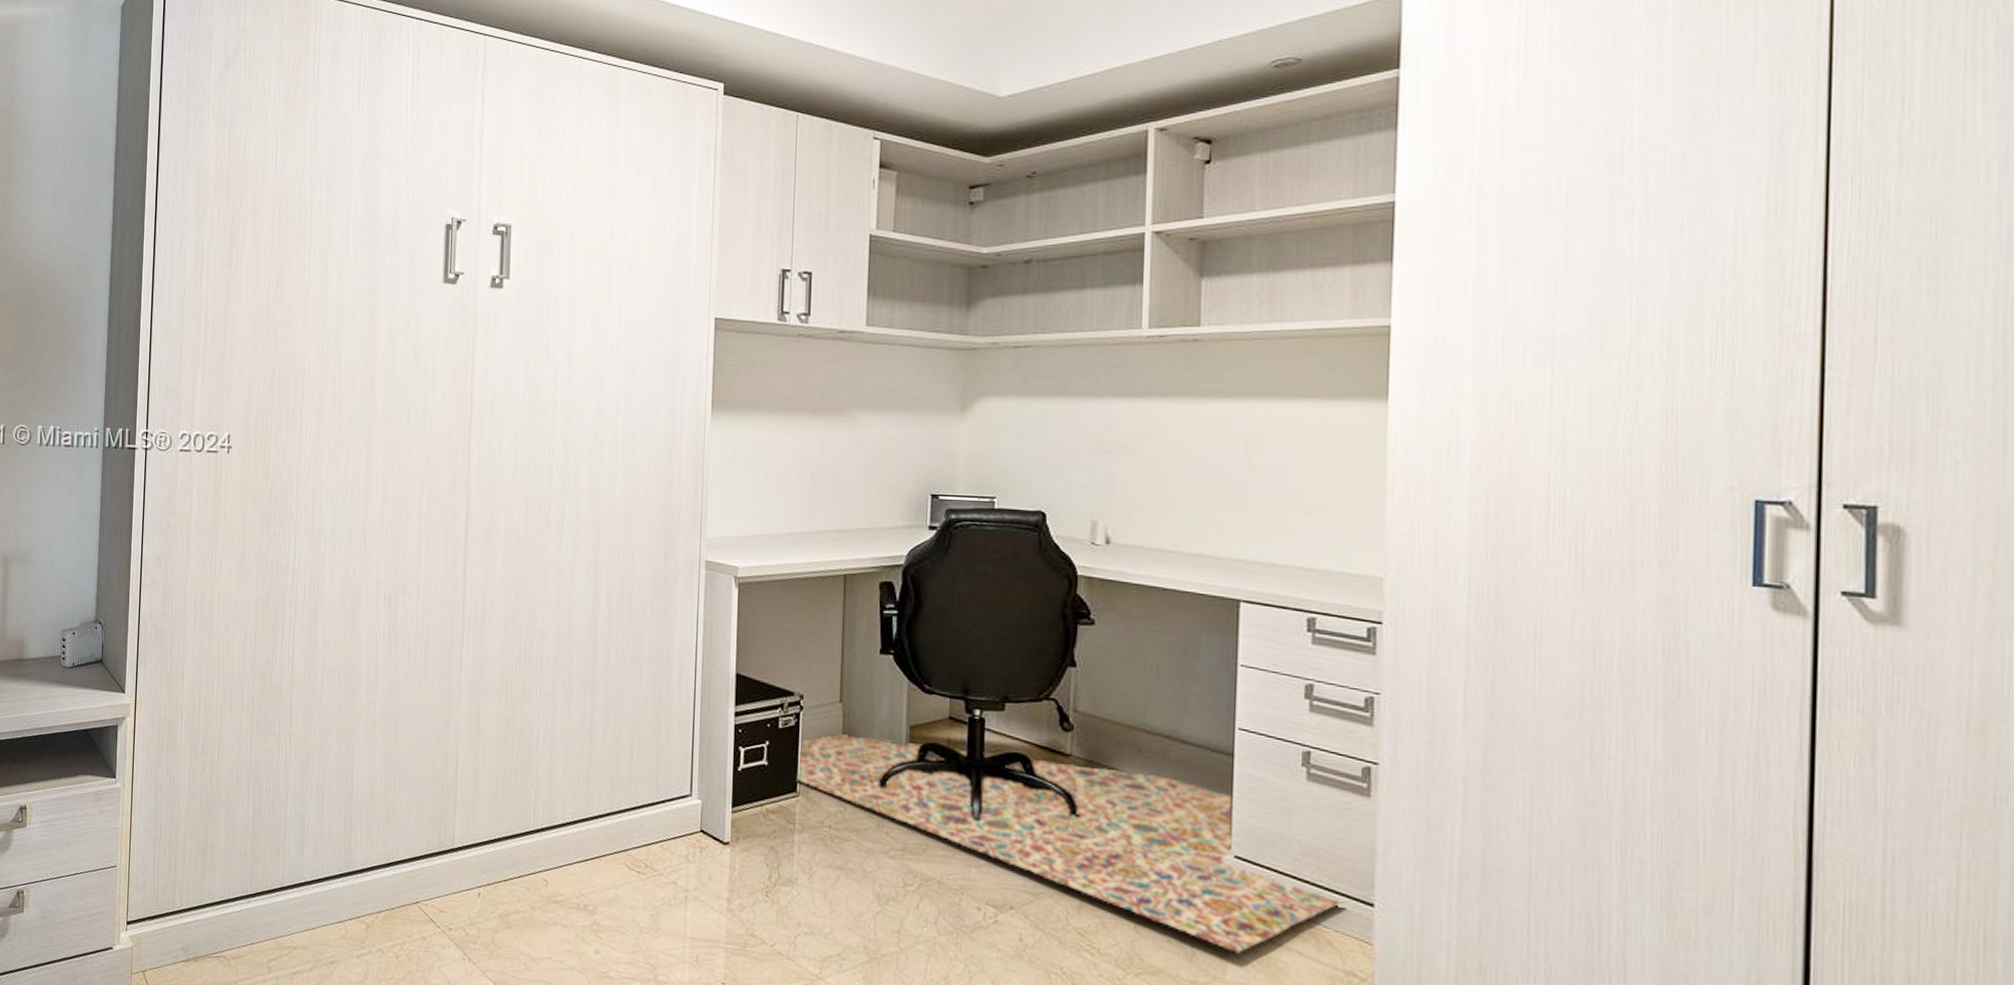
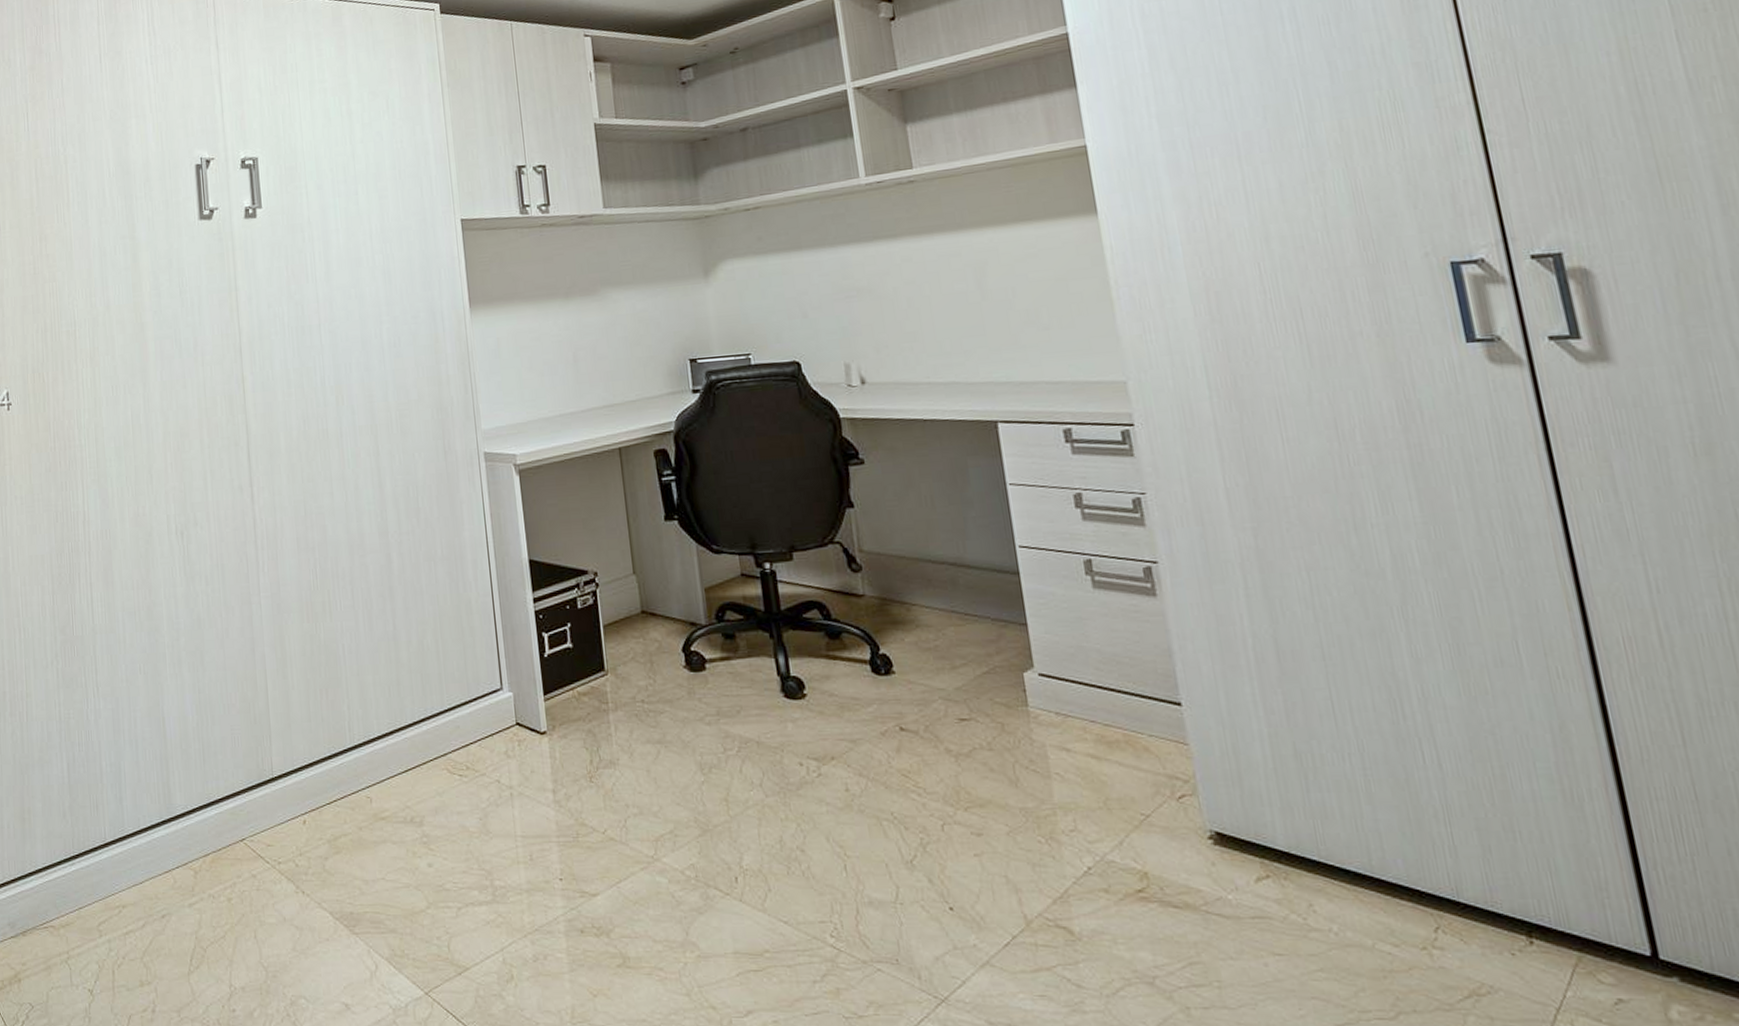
rug: present [796,734,1343,954] -> none [600,603,1152,773]

